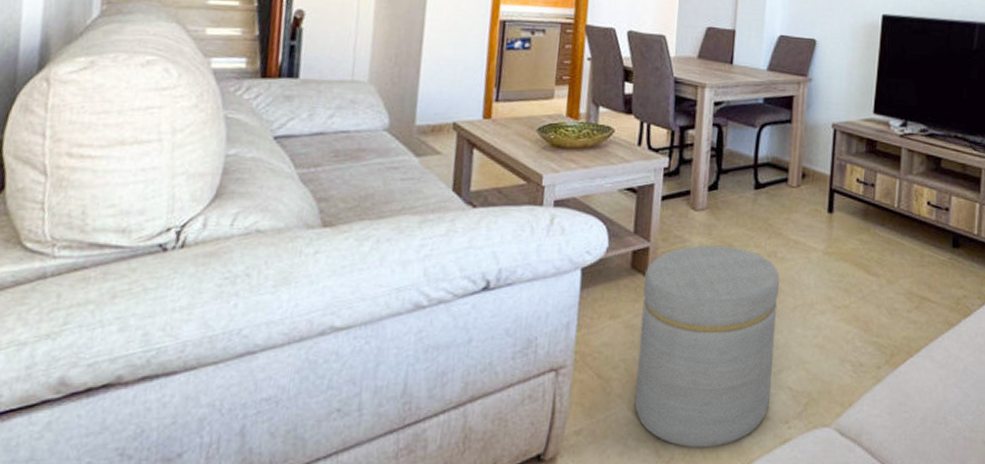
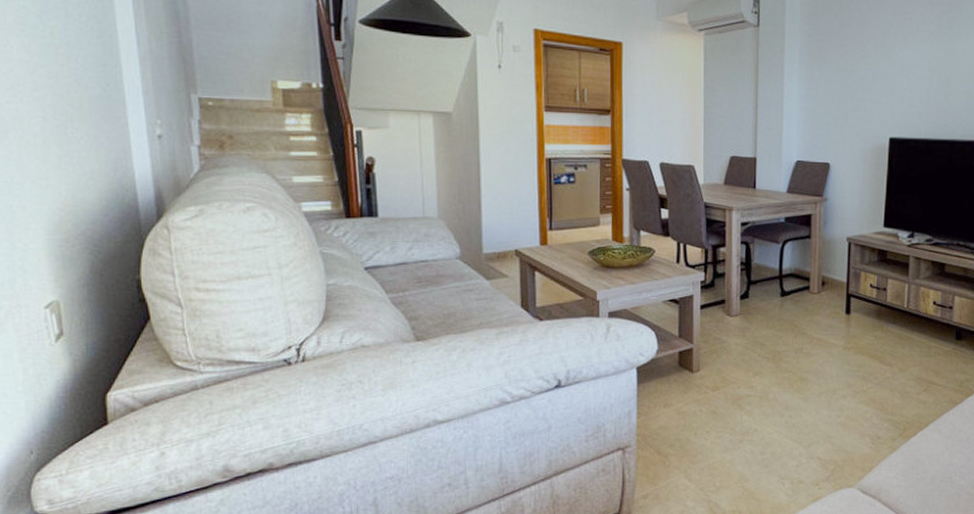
ottoman: present [635,245,780,447] -> none [690,345,806,506]

